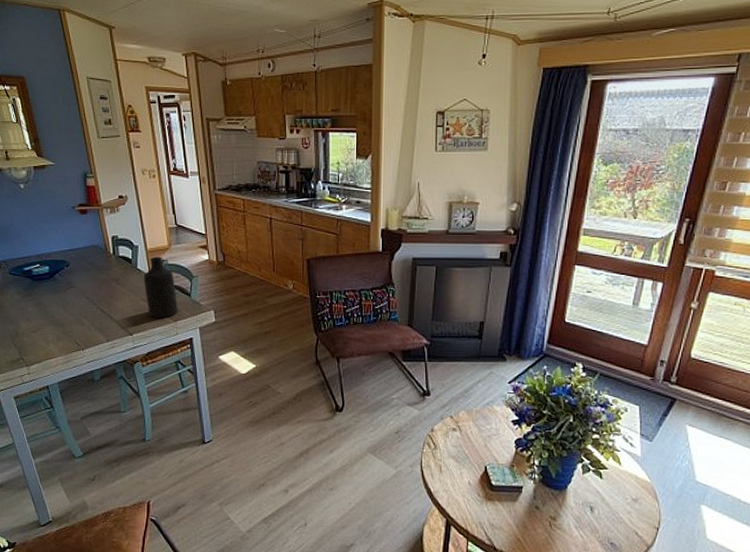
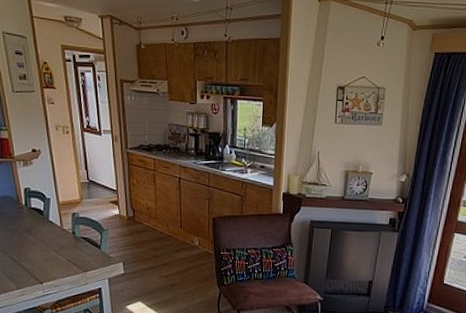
bottle: present [143,256,178,318] -> none [54,209,88,269]

